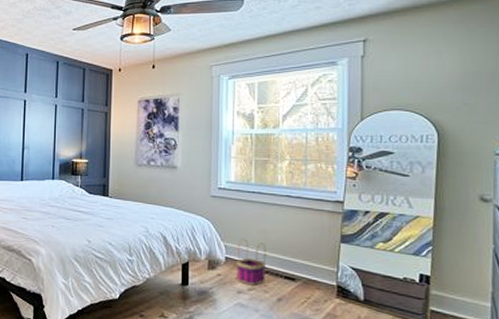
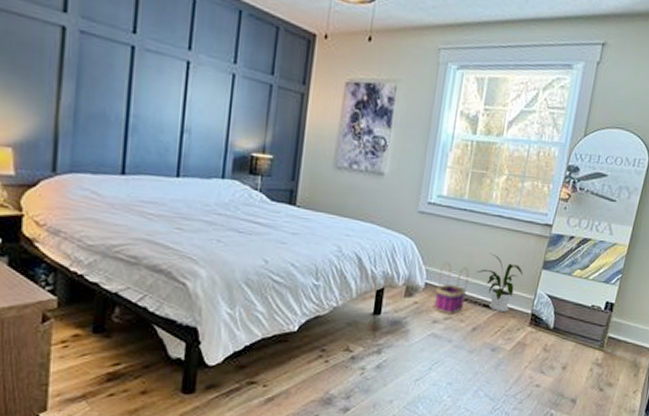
house plant: none [273,229,321,283] -> present [477,253,523,312]

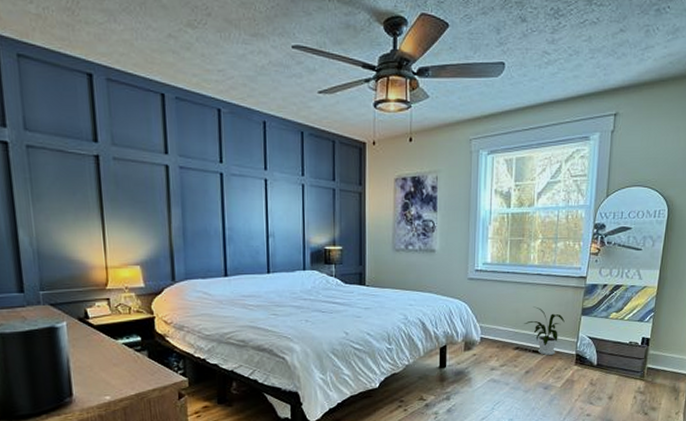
basket: present [434,263,470,314] -> none [490,319,518,362]

